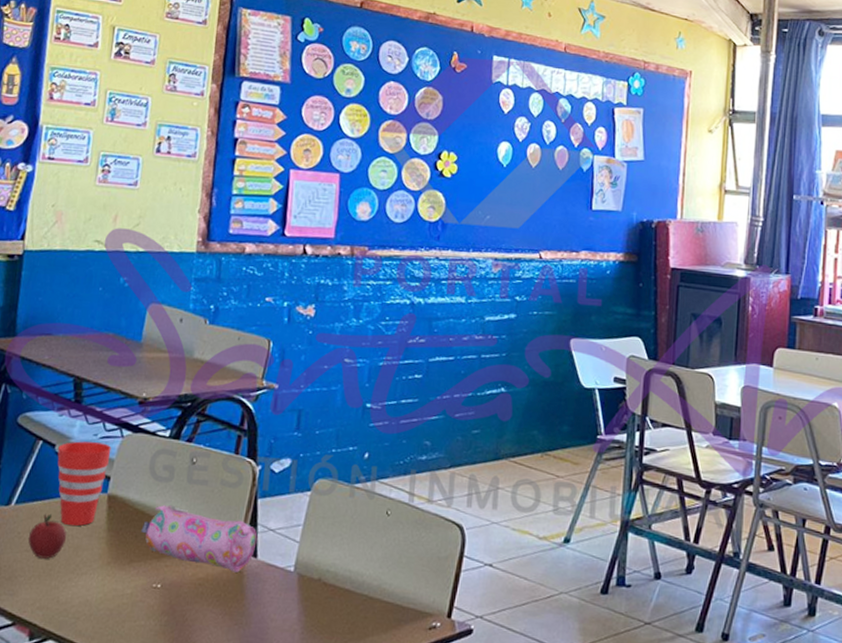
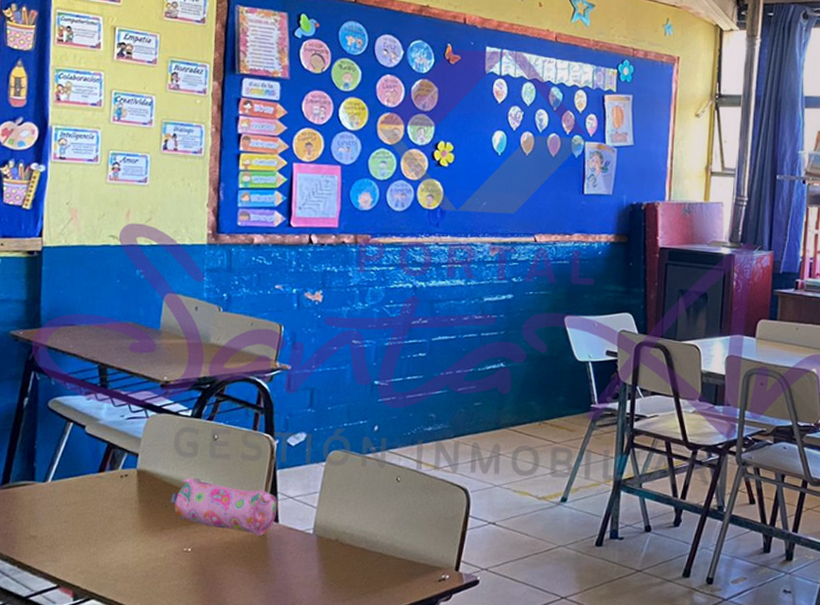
apple: present [28,513,67,559] -> none [66,488,102,529]
cup: present [57,441,112,527] -> none [88,422,138,499]

